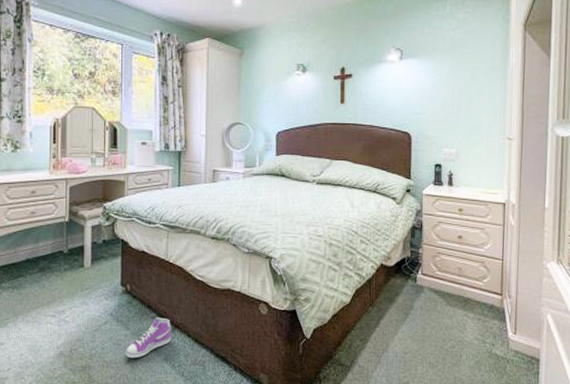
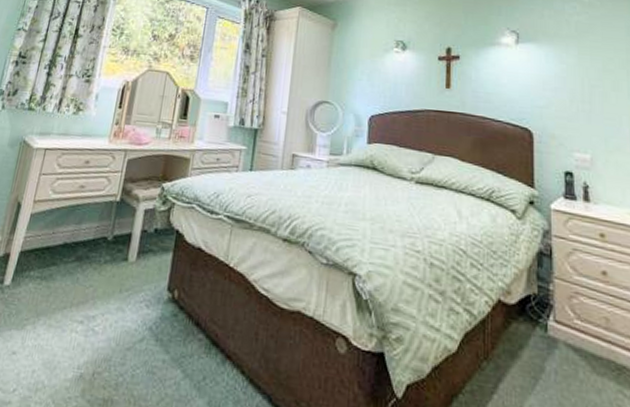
sneaker: present [125,317,171,359] -> none [159,340,222,397]

